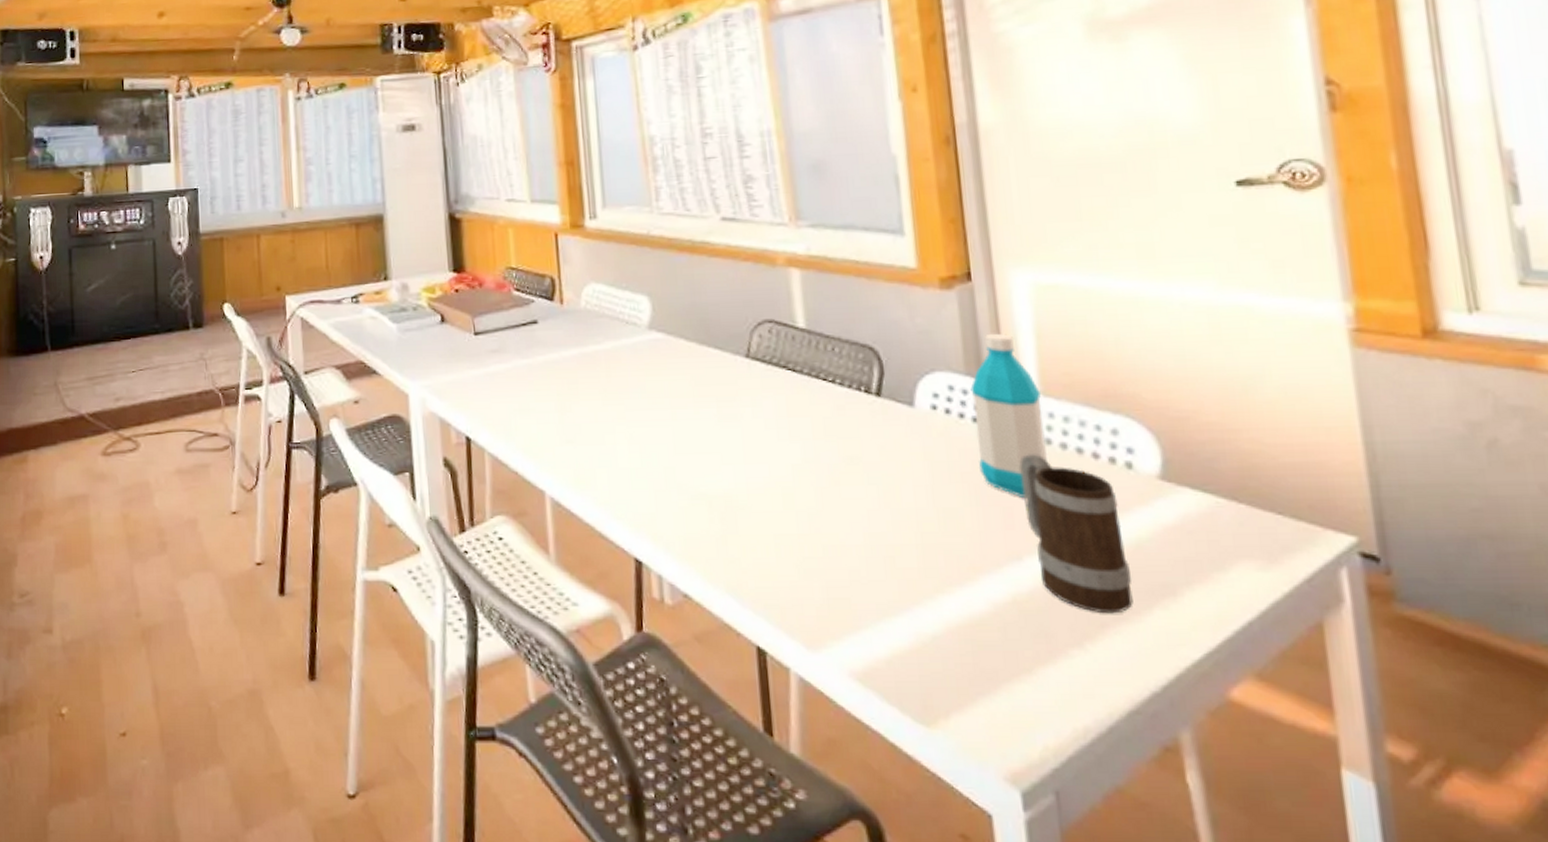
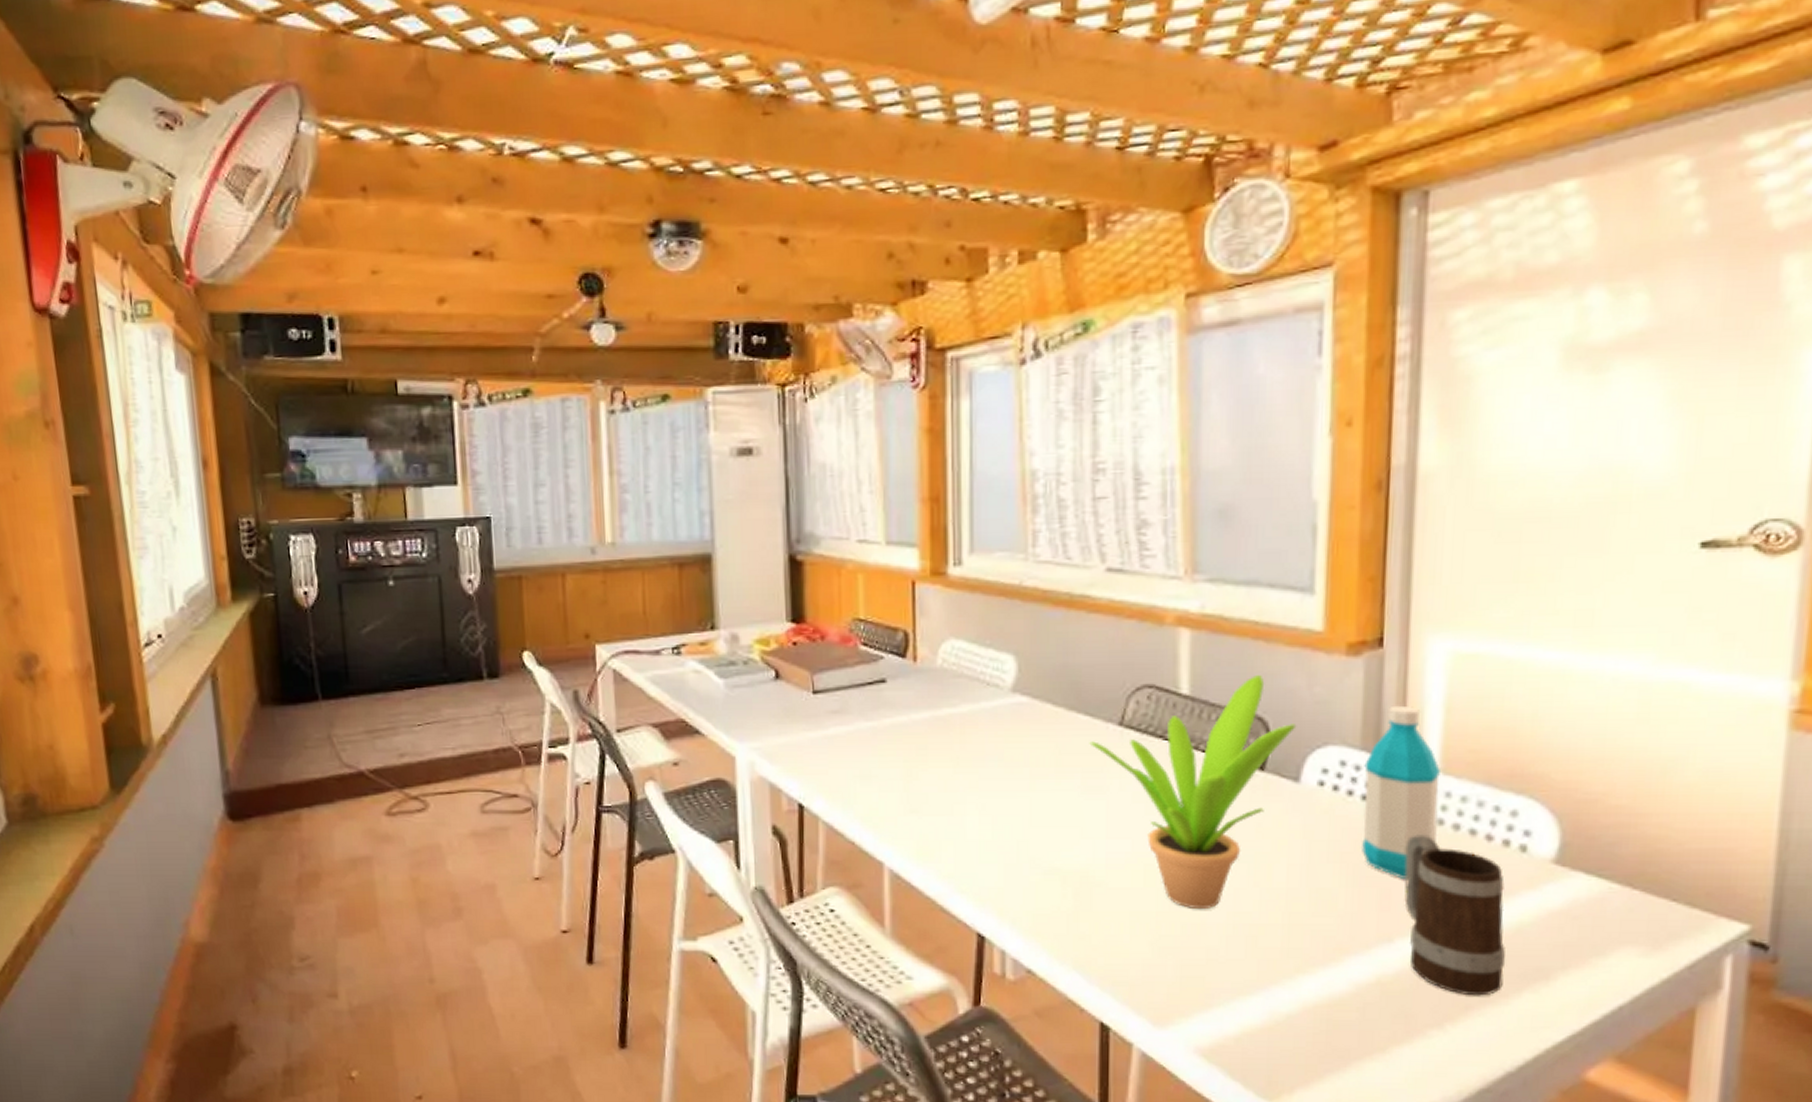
potted plant: none [721,309,905,531] -> present [1089,675,1297,910]

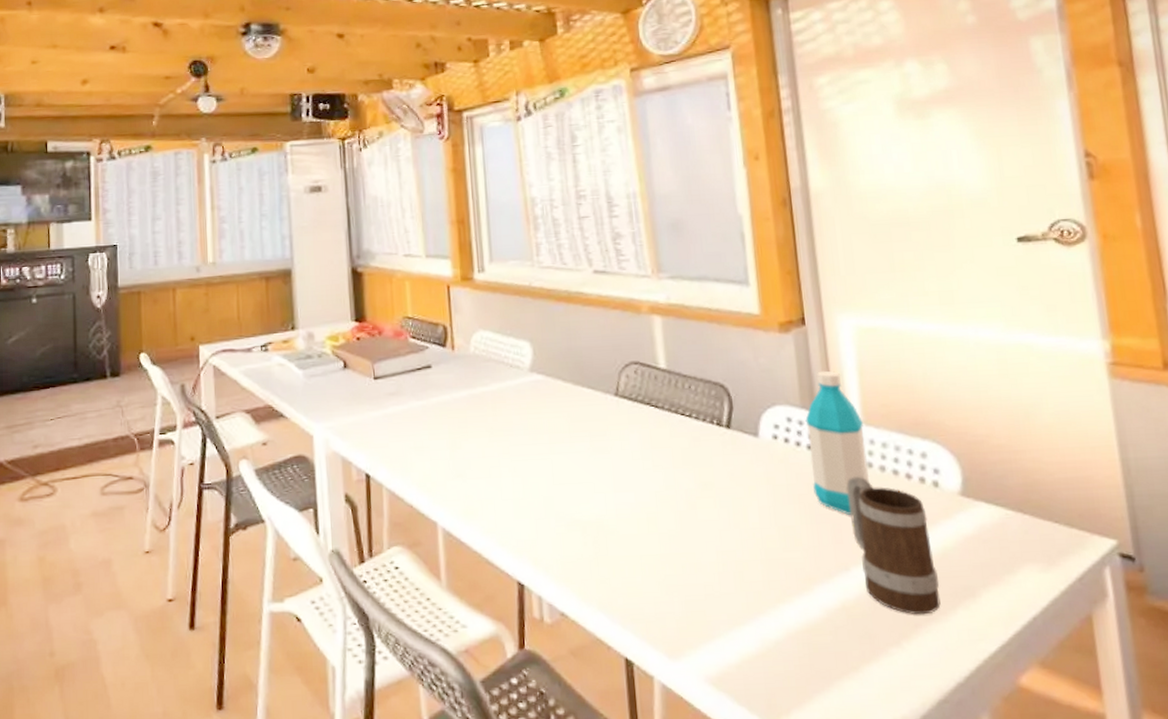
potted plant: present [1089,675,1297,910] -> none [593,351,750,551]

